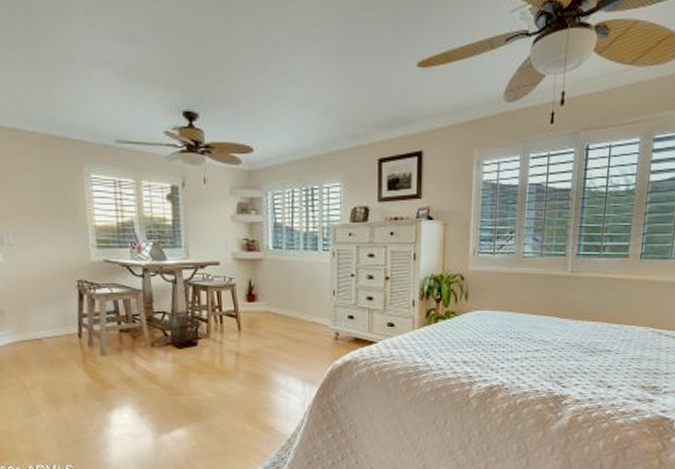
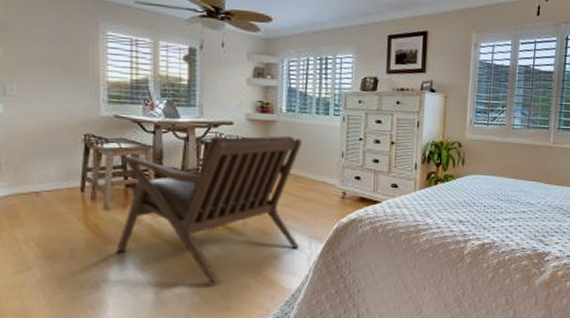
lounge chair: none [115,275,292,428] -> present [116,136,303,283]

